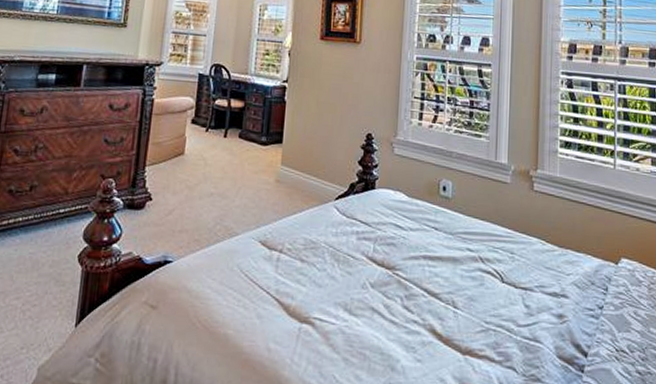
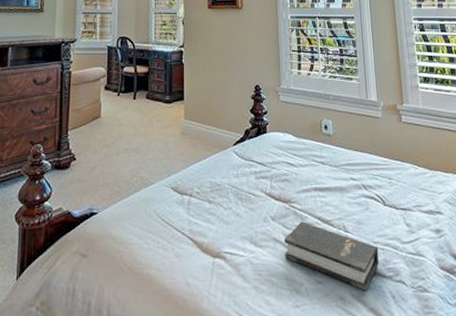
hardback book: none [382,291,490,375] -> present [284,221,380,291]

